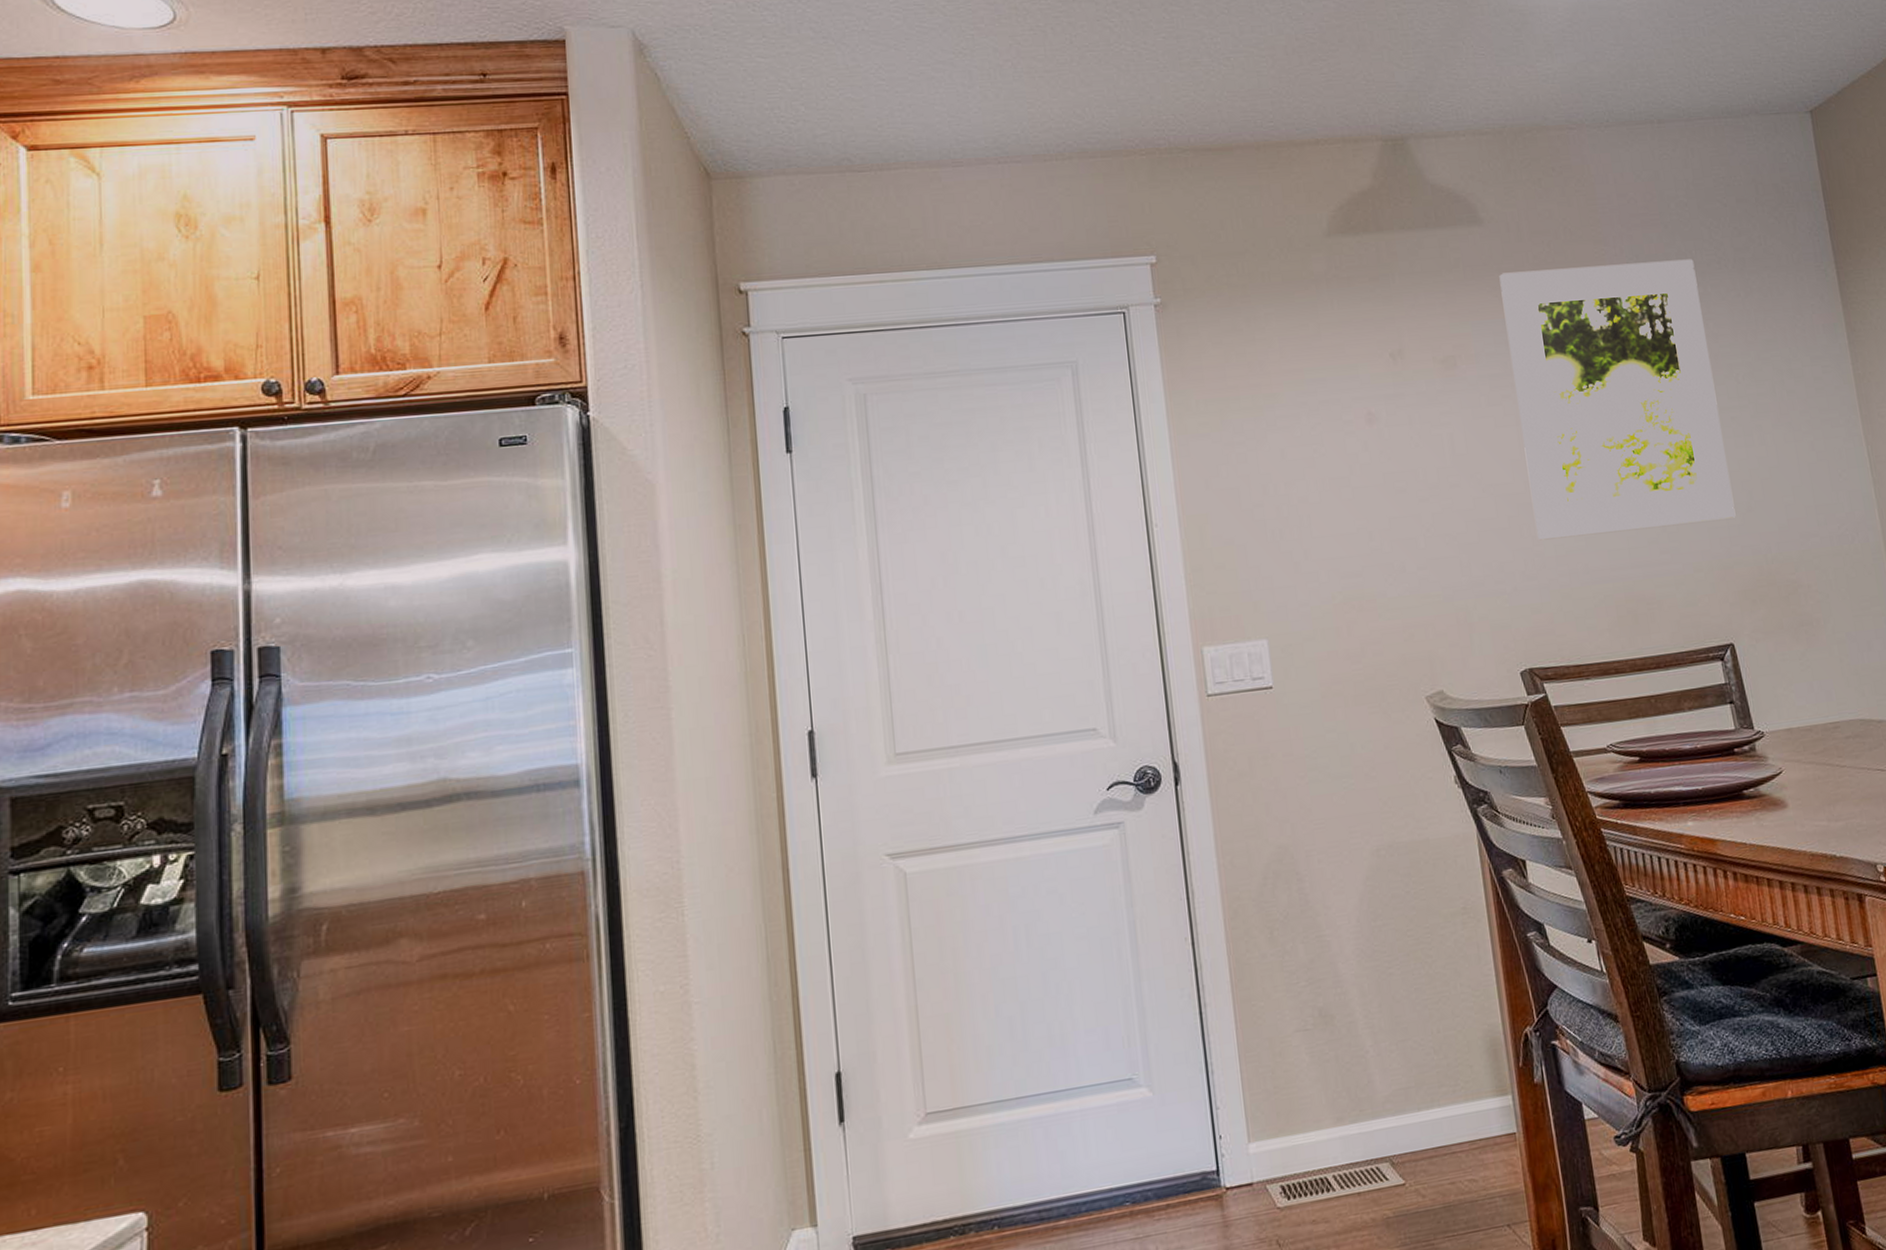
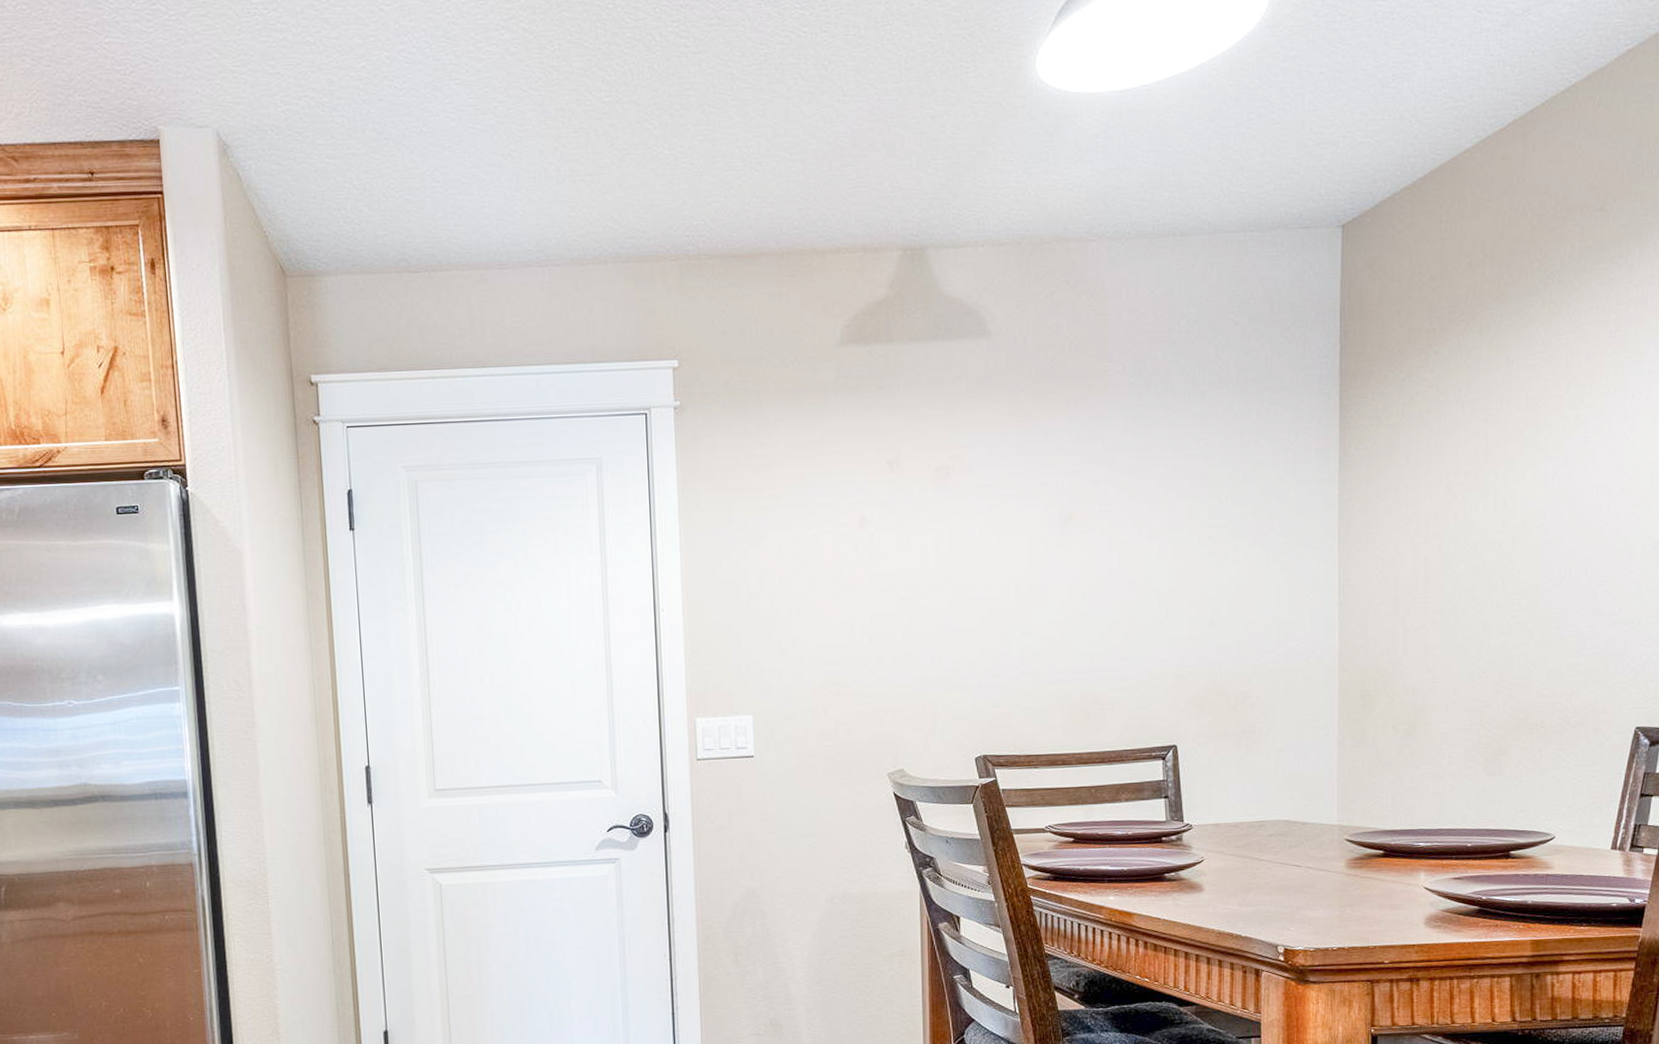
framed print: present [1499,259,1736,541] -> none [1000,378,1198,642]

